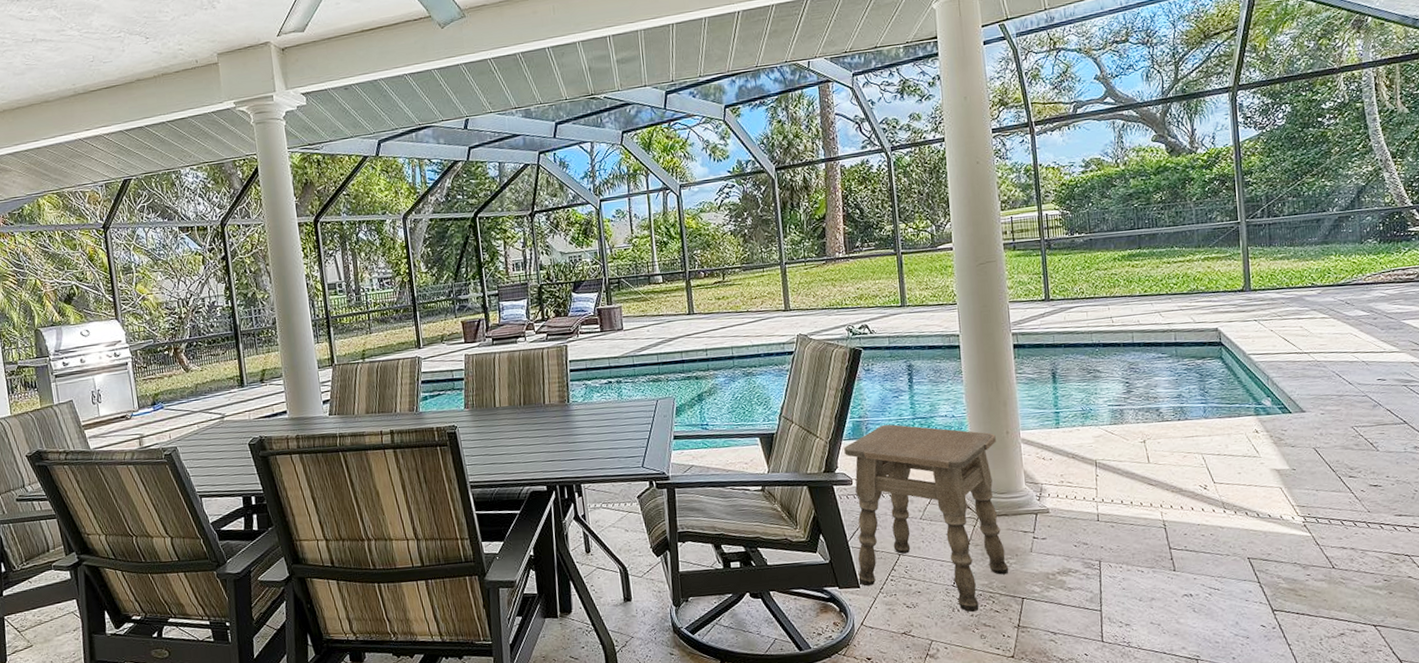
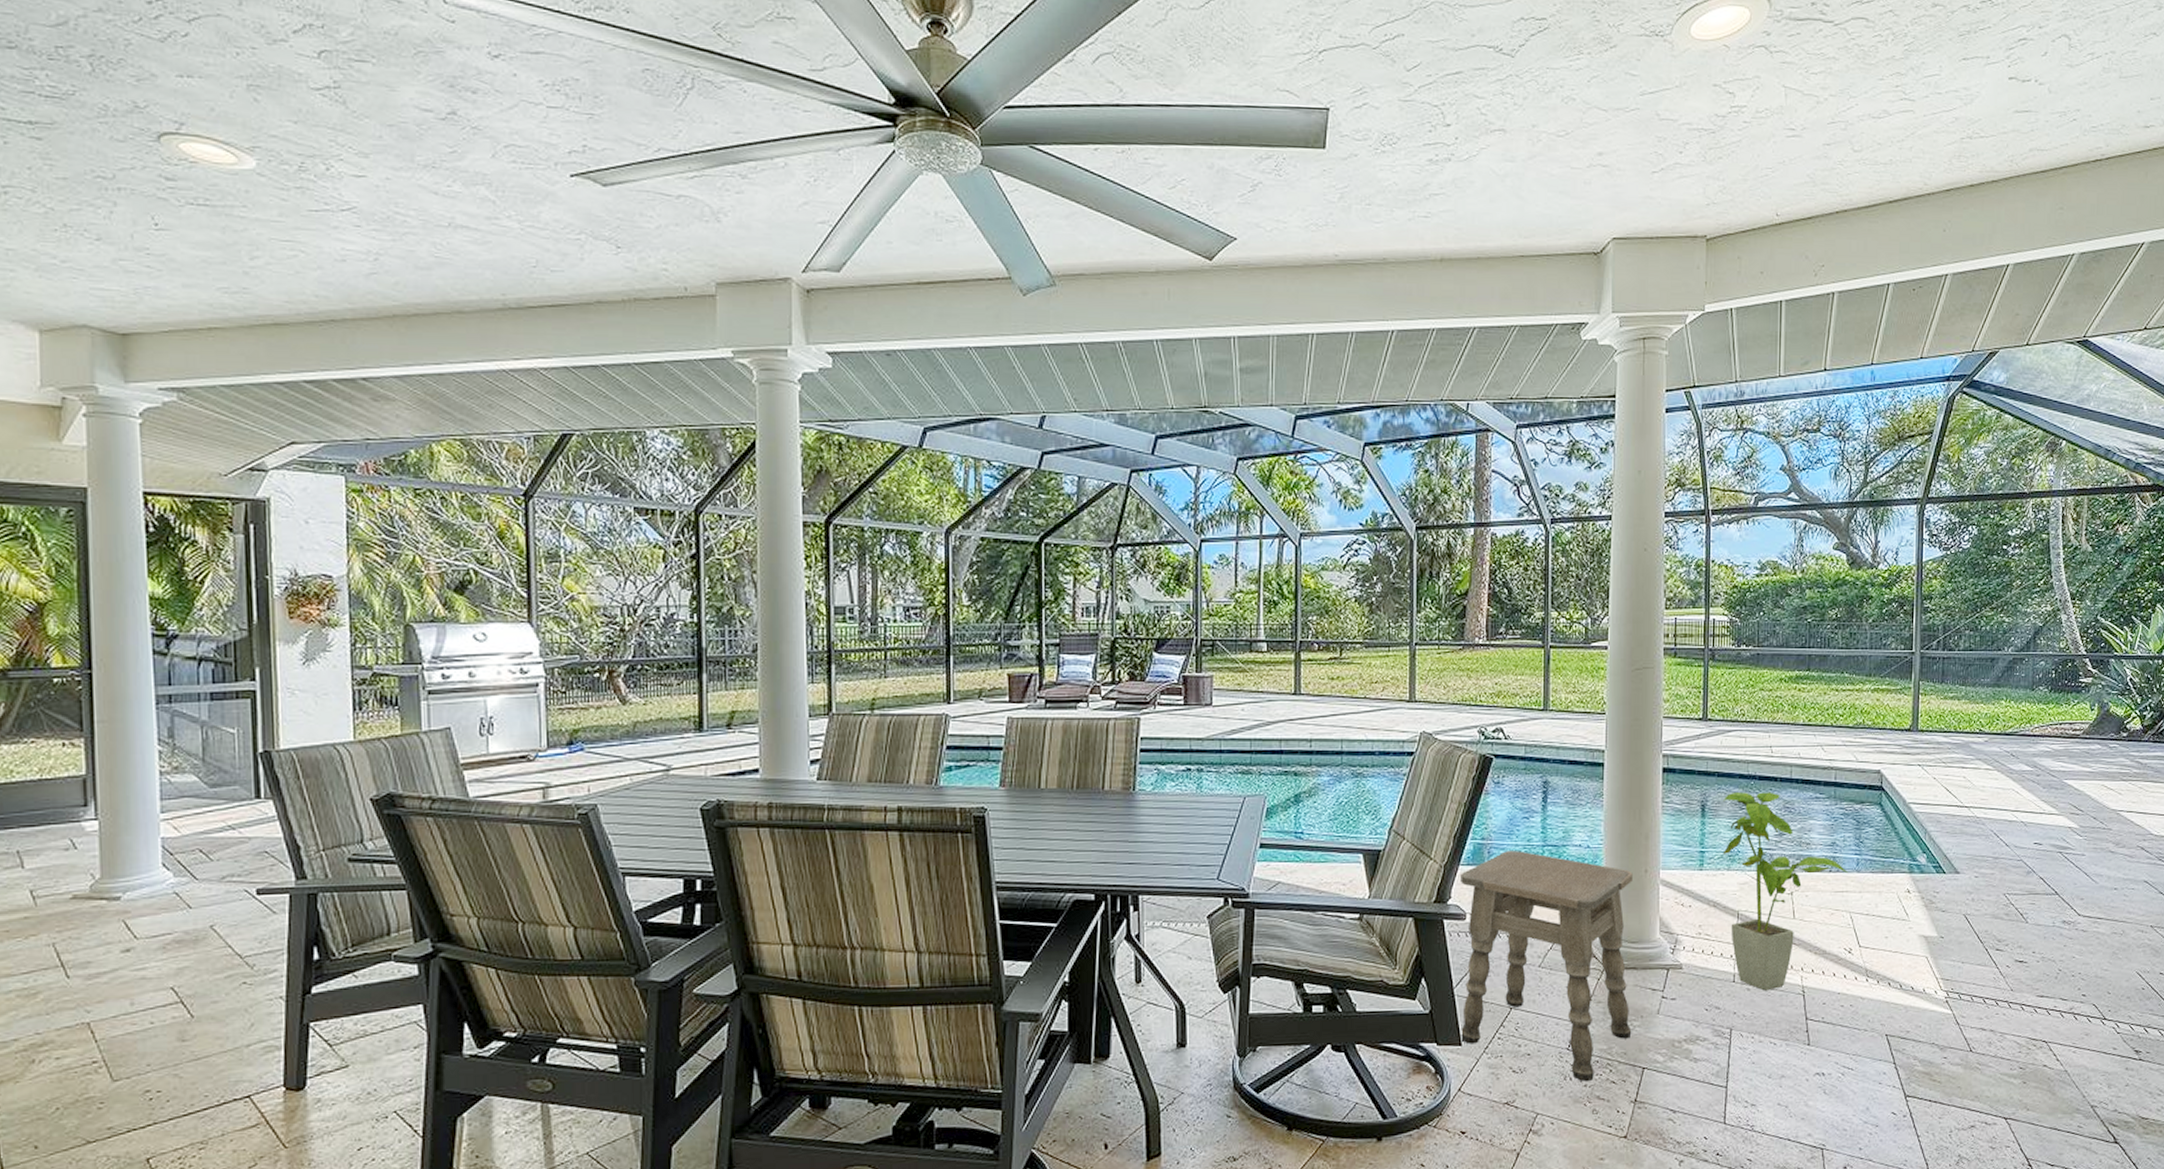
house plant: none [1071,356,1197,527] -> present [1722,792,1849,991]

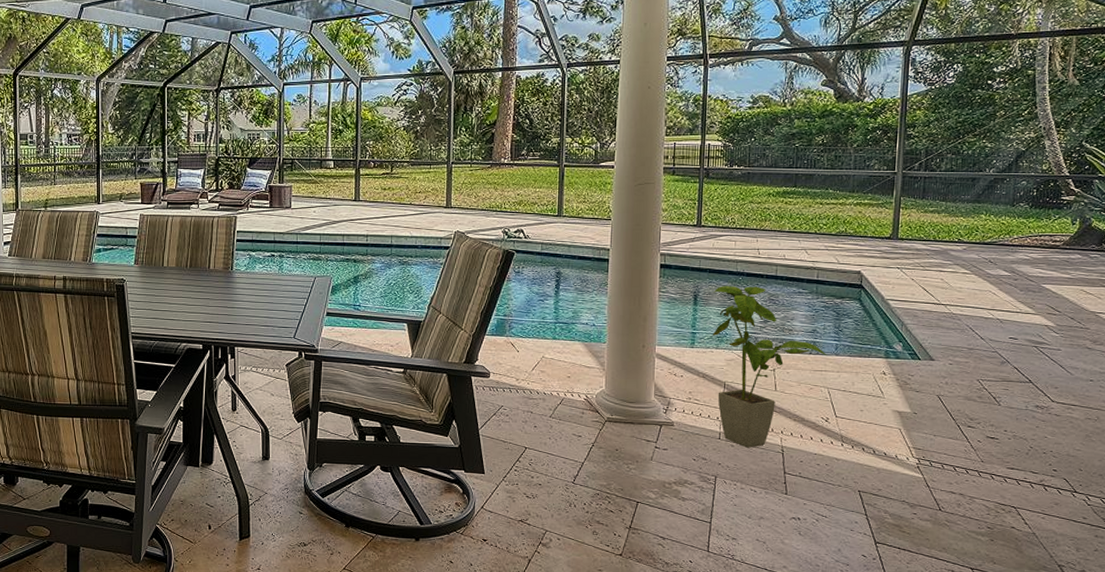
side table: present [1461,851,1633,1082] -> none [484,326,632,510]

